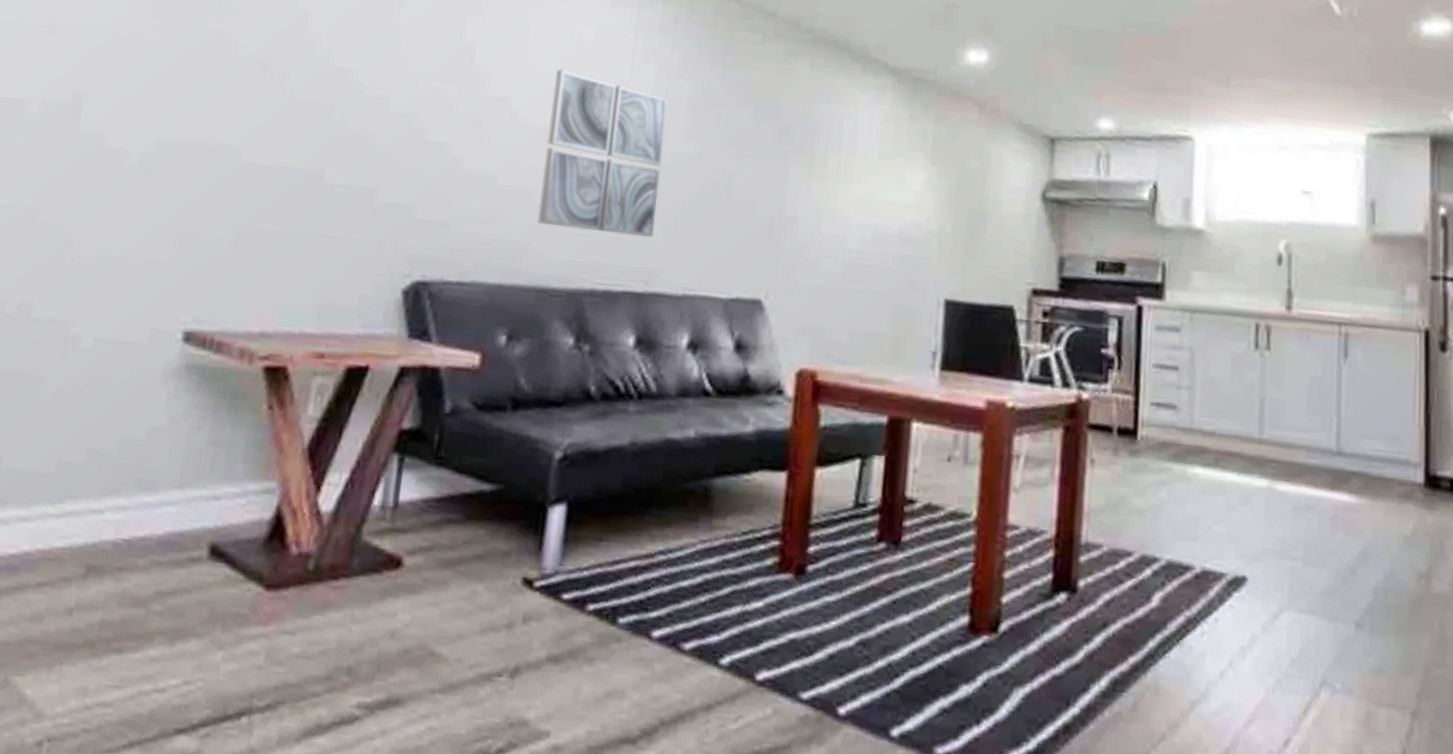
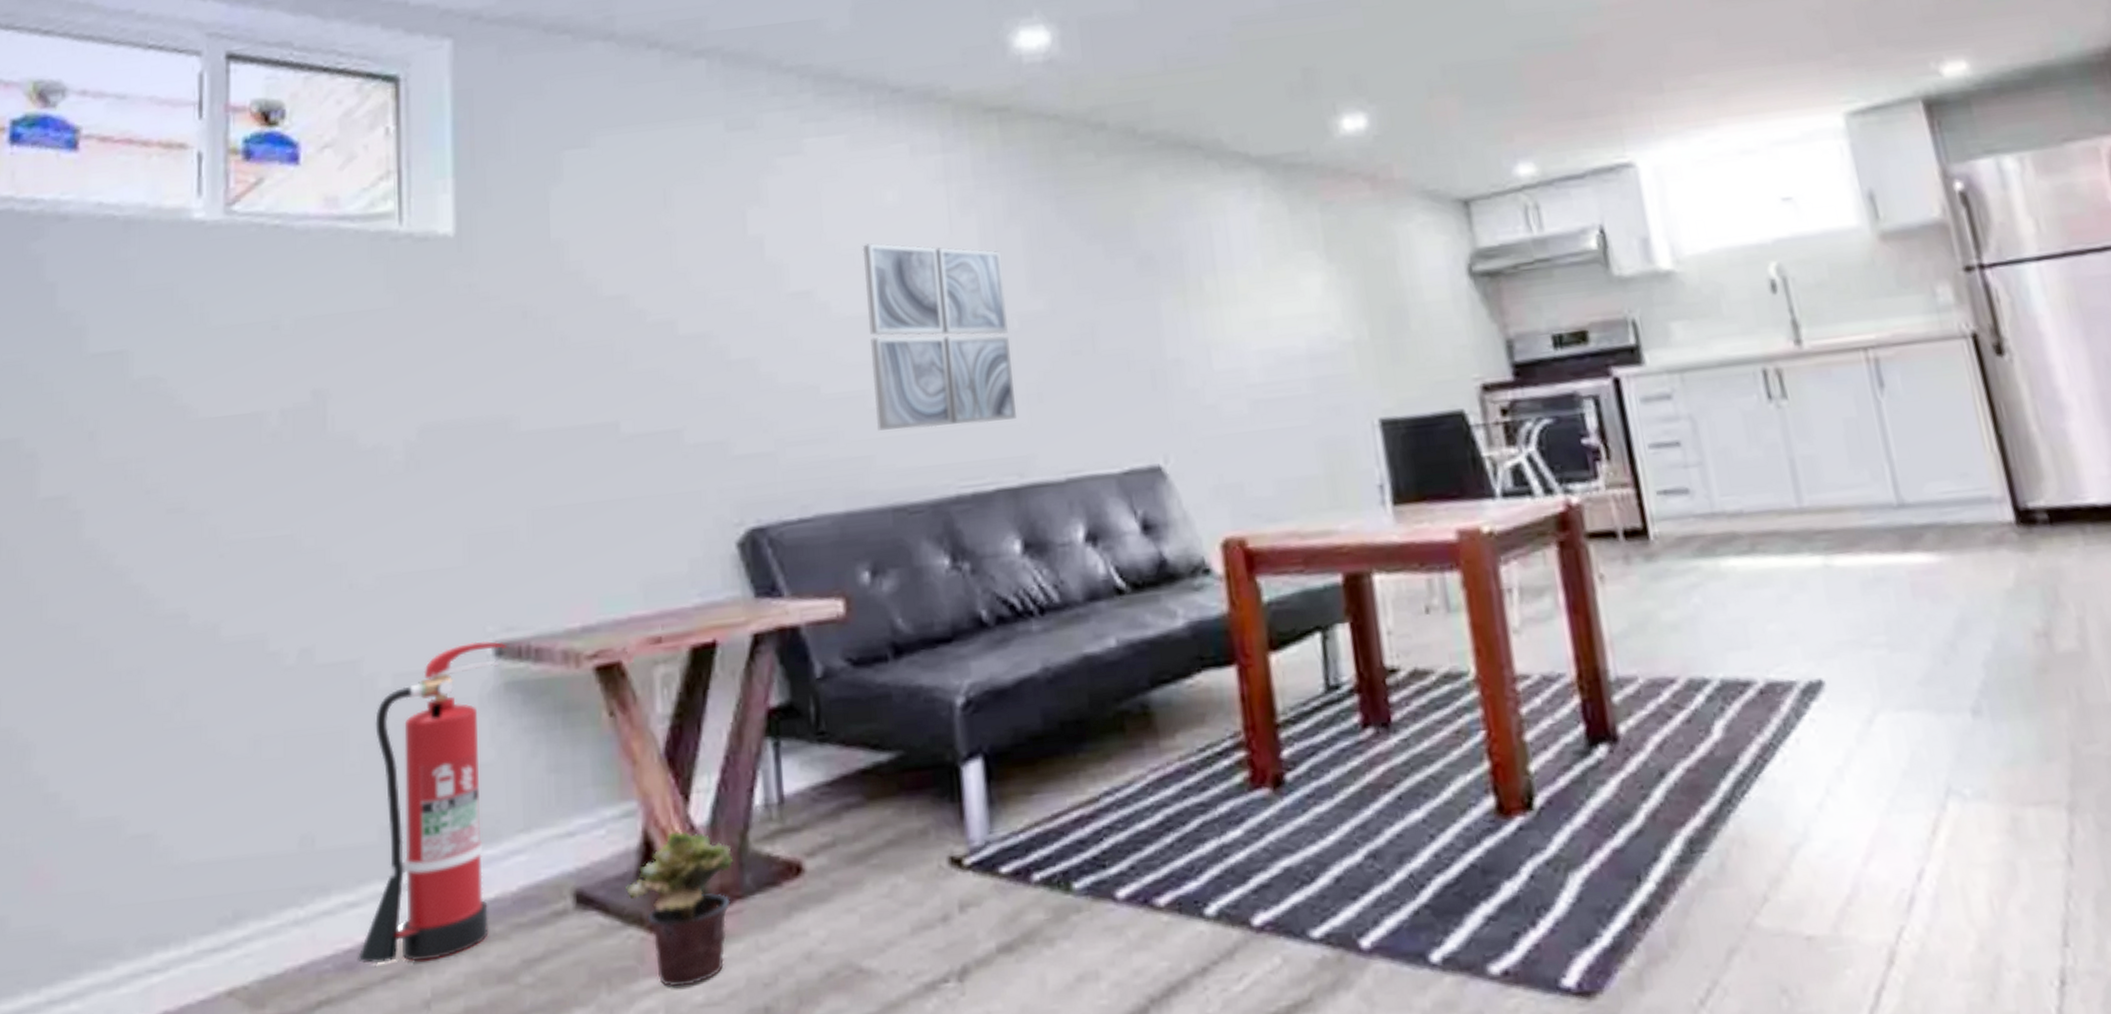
fire extinguisher: none [19,326,194,577] -> present [358,641,506,964]
potted plant: none [253,512,347,639] -> present [626,830,734,988]

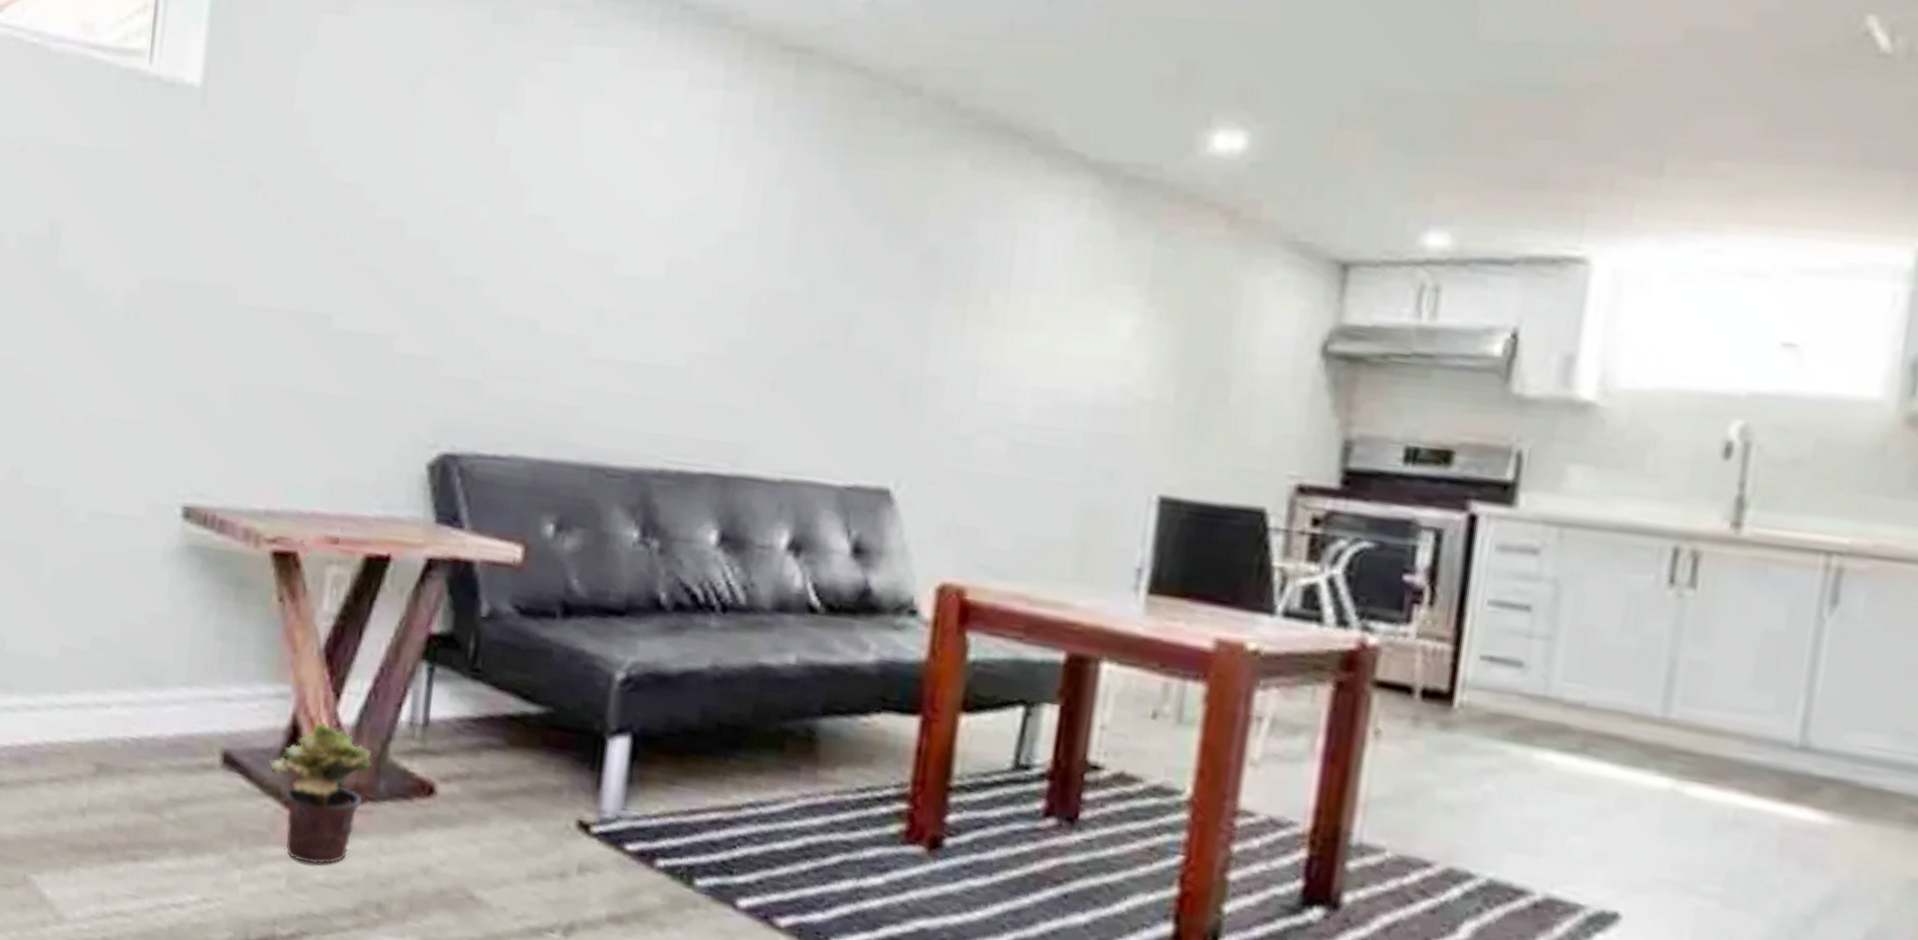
fire extinguisher: present [358,641,506,964] -> none [29,499,194,777]
wall art: present [862,242,1016,431] -> none [592,176,765,403]

